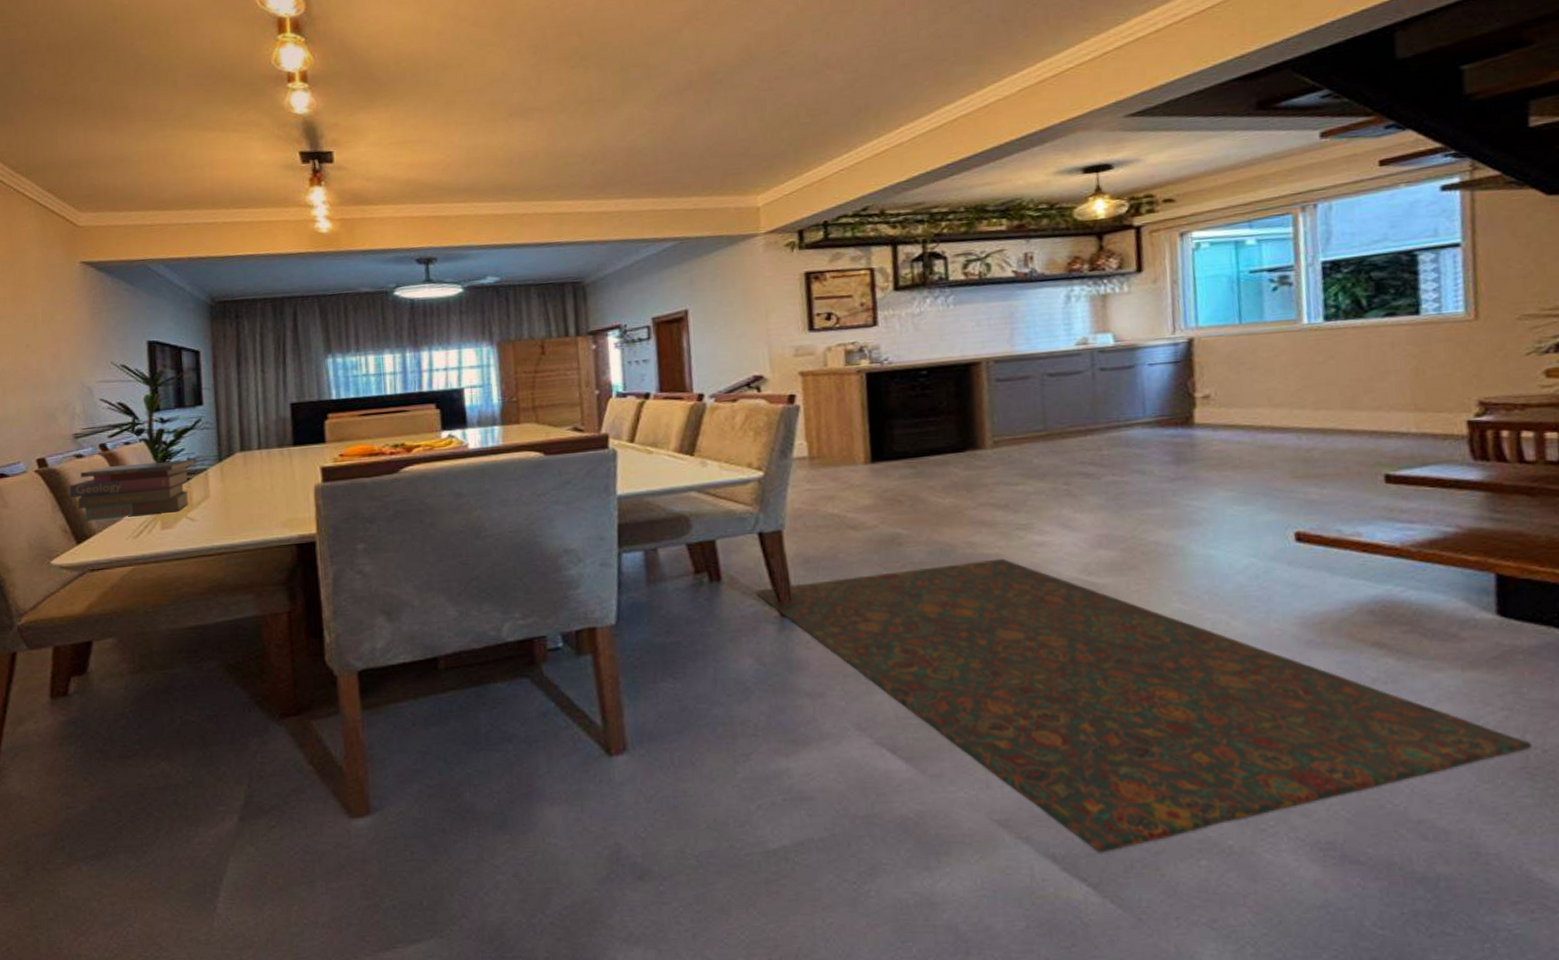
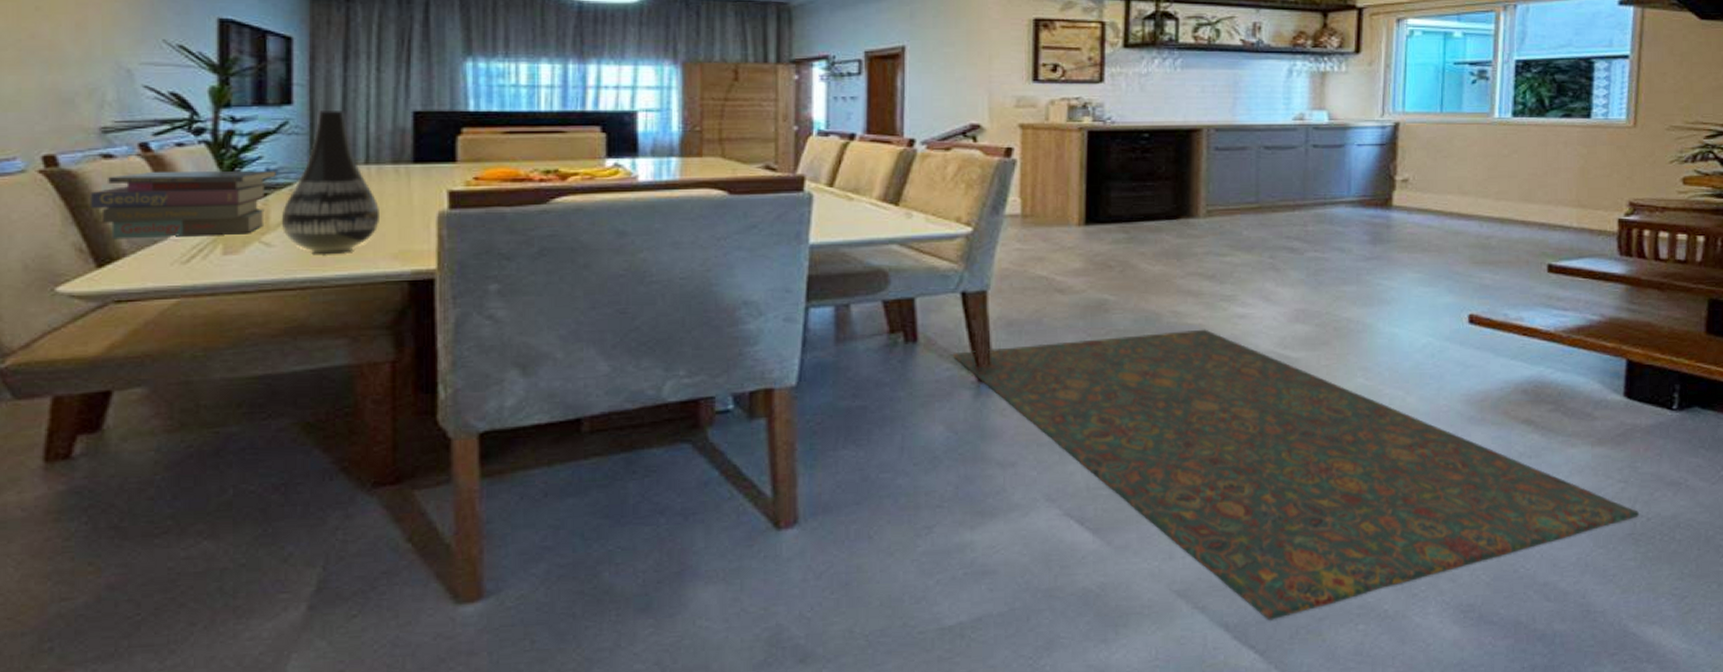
vase: none [200,407,272,526] -> present [281,111,381,254]

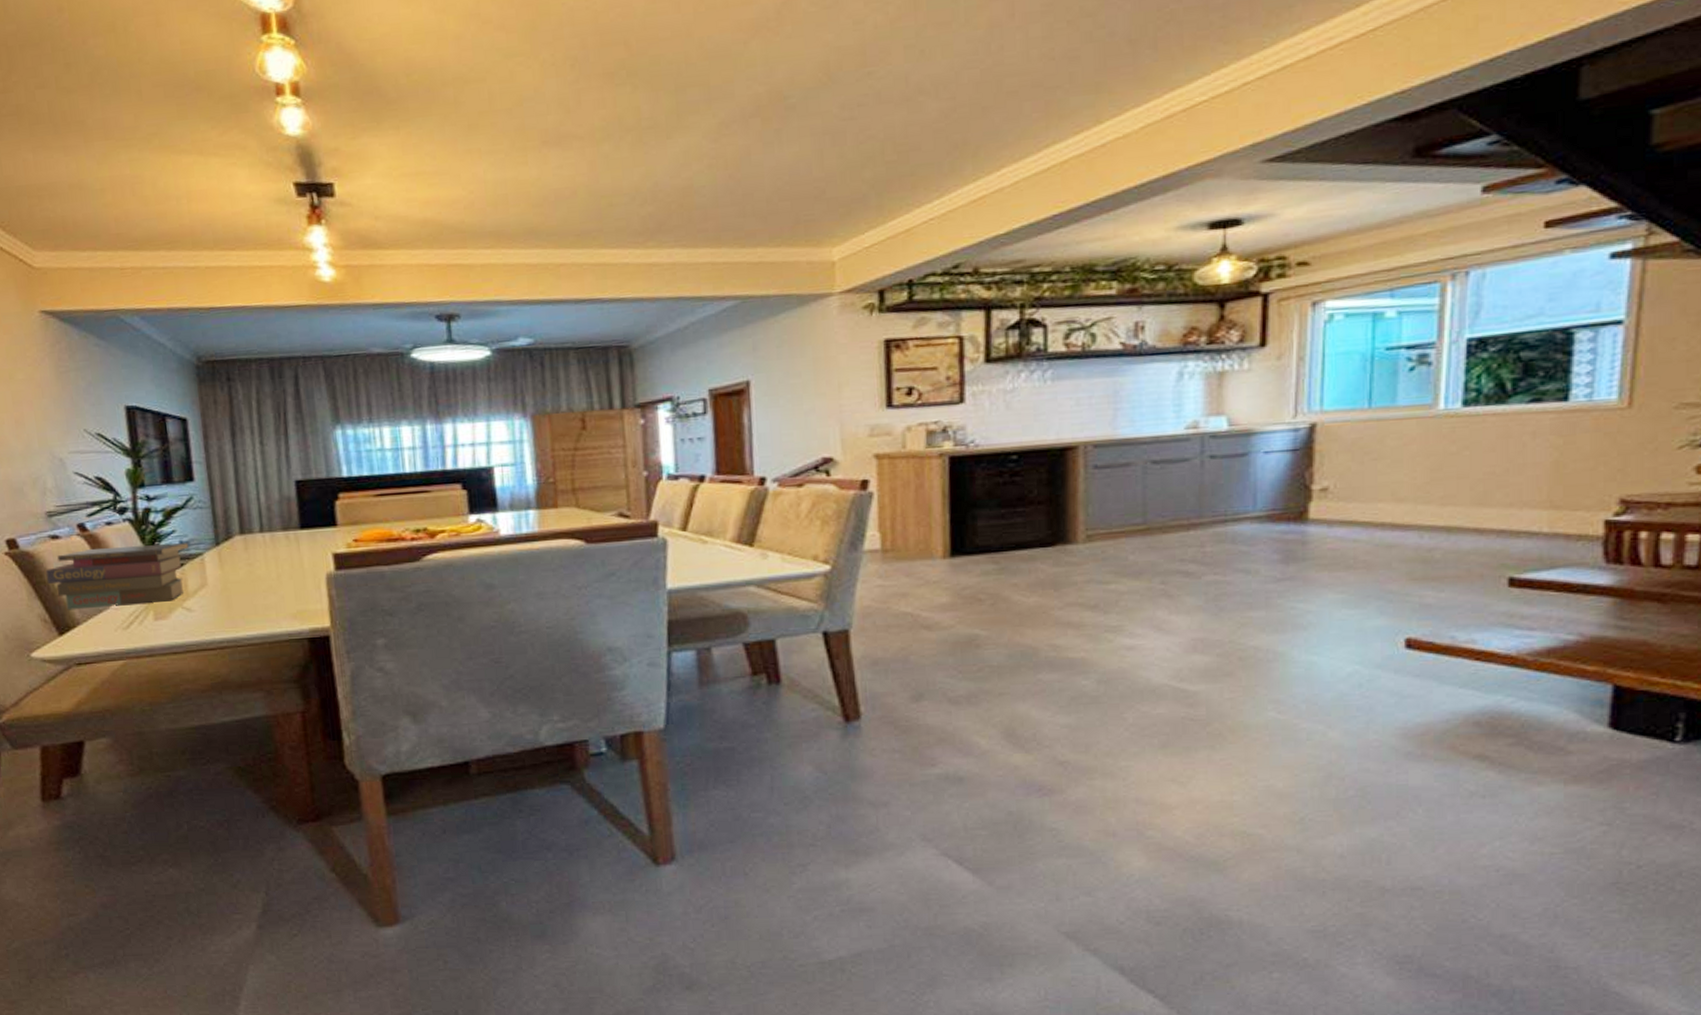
vase: present [281,111,381,254] -> none [197,484,279,617]
rug: present [953,329,1640,621] -> none [818,662,1628,965]

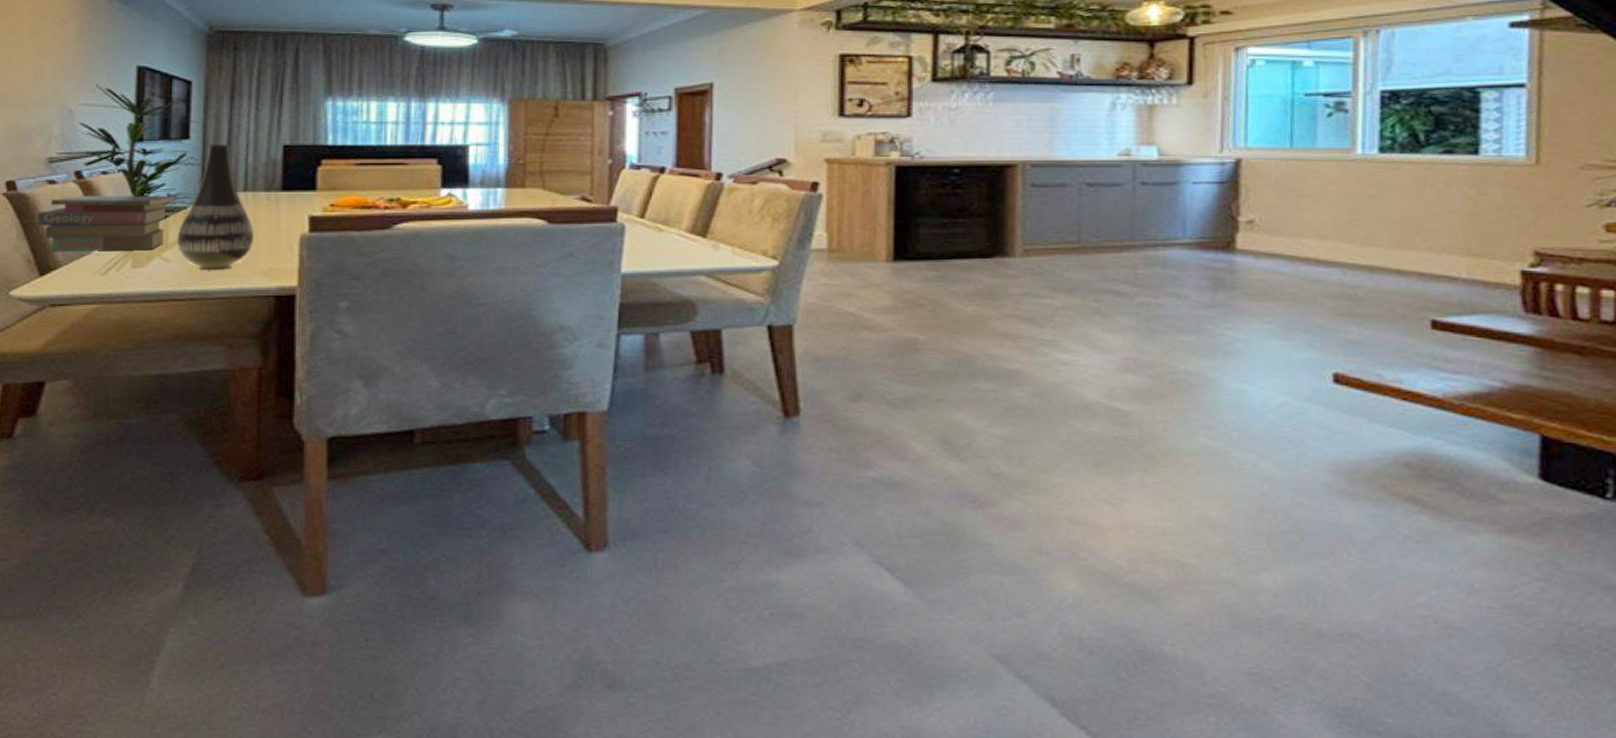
vase: none [197,484,279,617] -> present [177,144,255,270]

